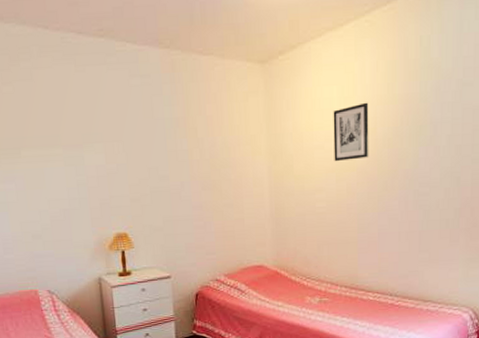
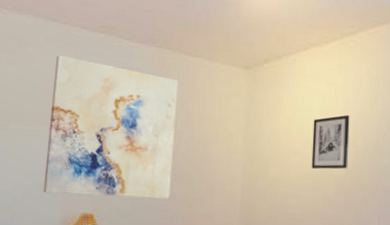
wall art: none [55,68,200,219] -> present [43,55,179,200]

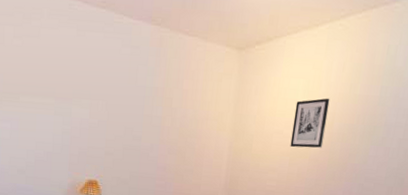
wall art: present [43,55,179,200] -> none [53,30,175,170]

